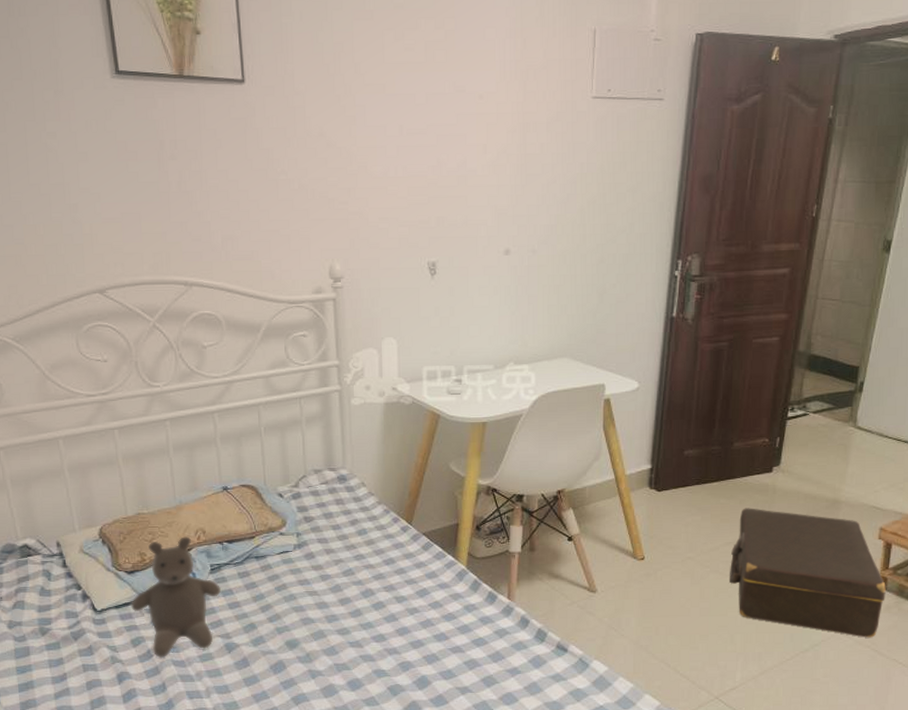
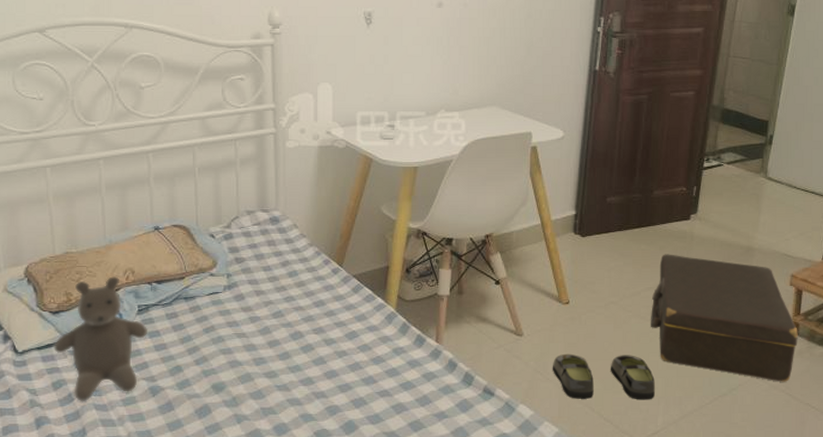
slippers: none [628,609,734,656] -> present [553,353,656,400]

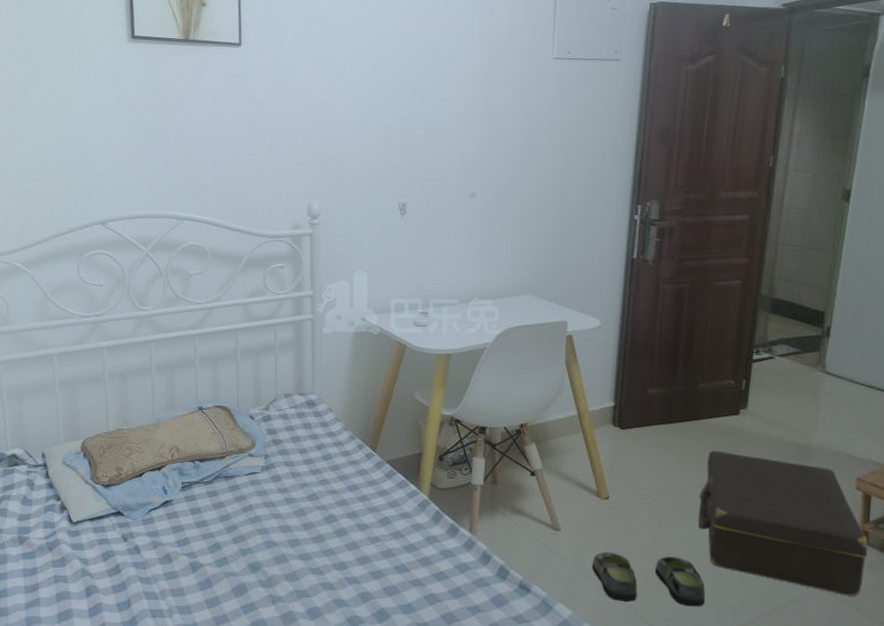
stuffed bear: present [54,276,147,402] -> none [104,453,190,574]

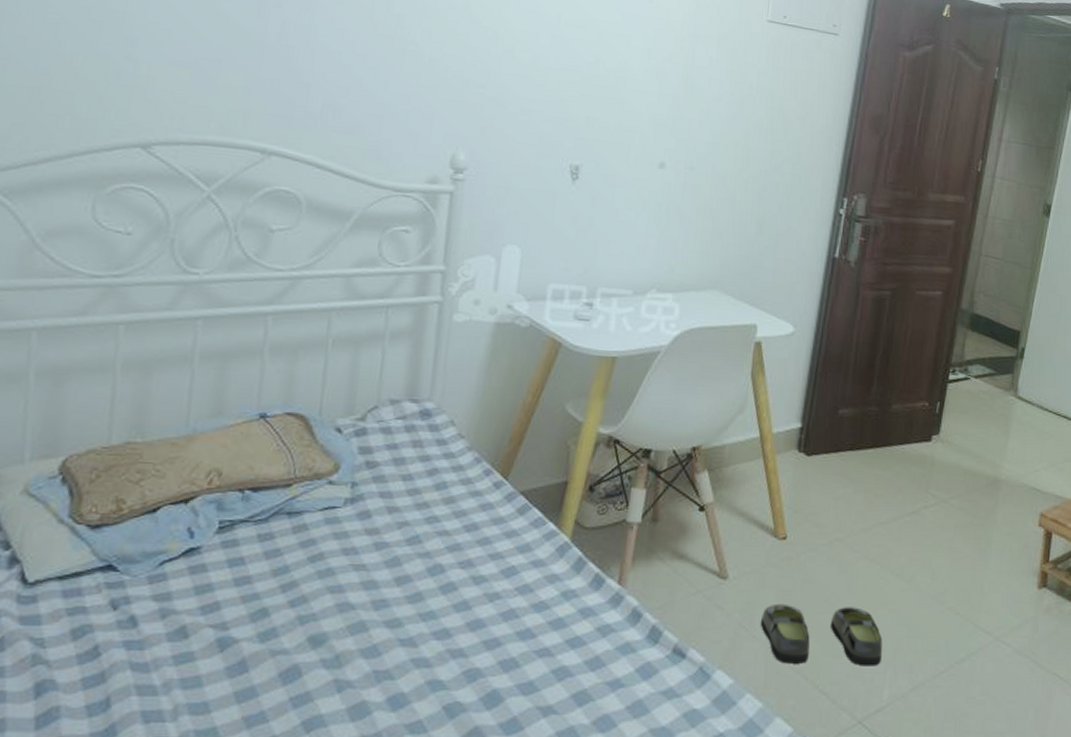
suitcase: present [698,450,868,597] -> none [881,481,1046,646]

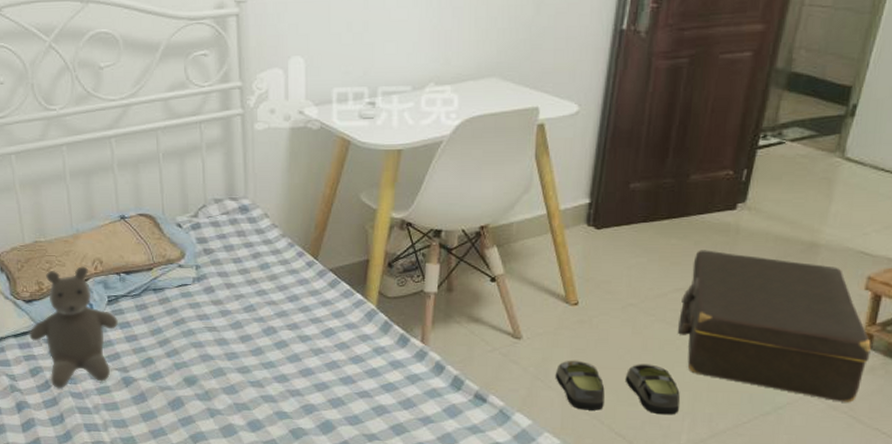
stuffed bear: none [83,479,228,659] -> present [29,266,118,390]
suitcase: none [881,481,1046,646] -> present [678,250,871,403]

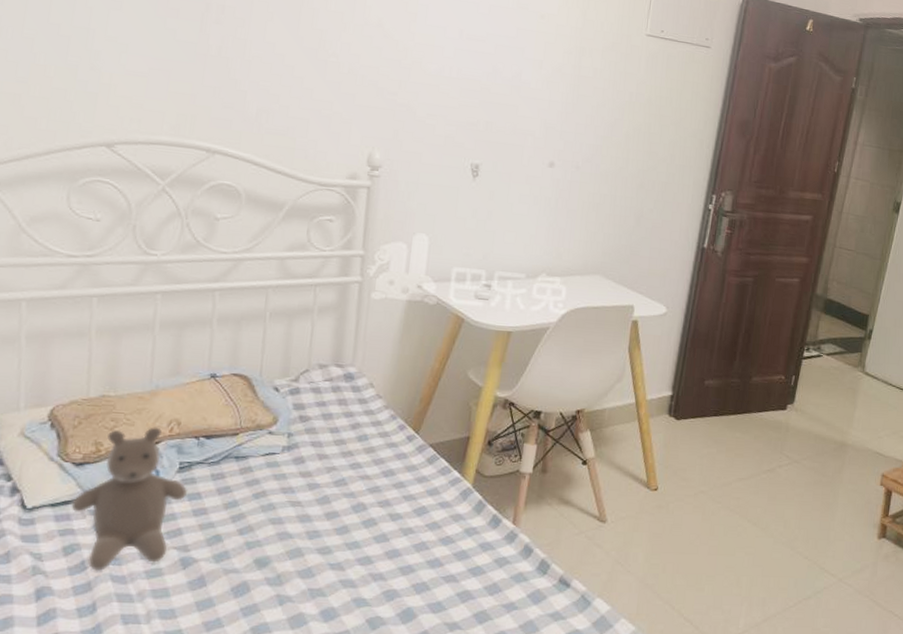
slippers: present [556,360,681,415] -> none [635,544,740,600]
suitcase: present [678,250,871,403] -> none [739,444,885,587]

